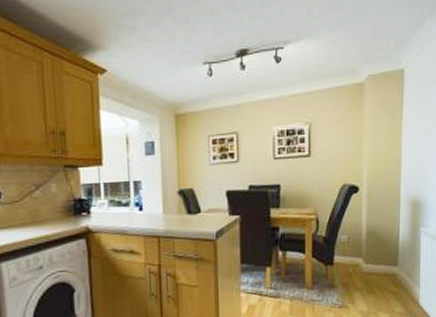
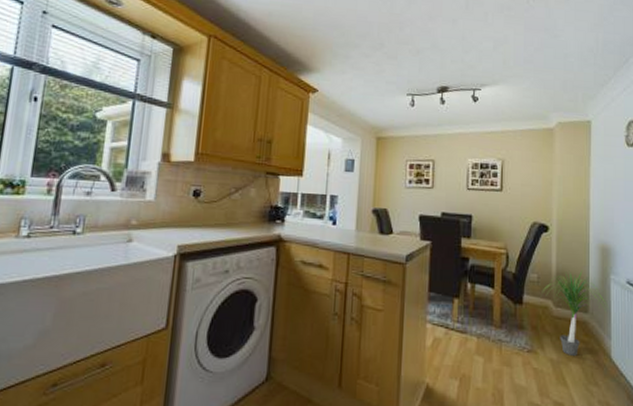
potted plant: none [352,227,417,306] -> present [542,271,608,356]

